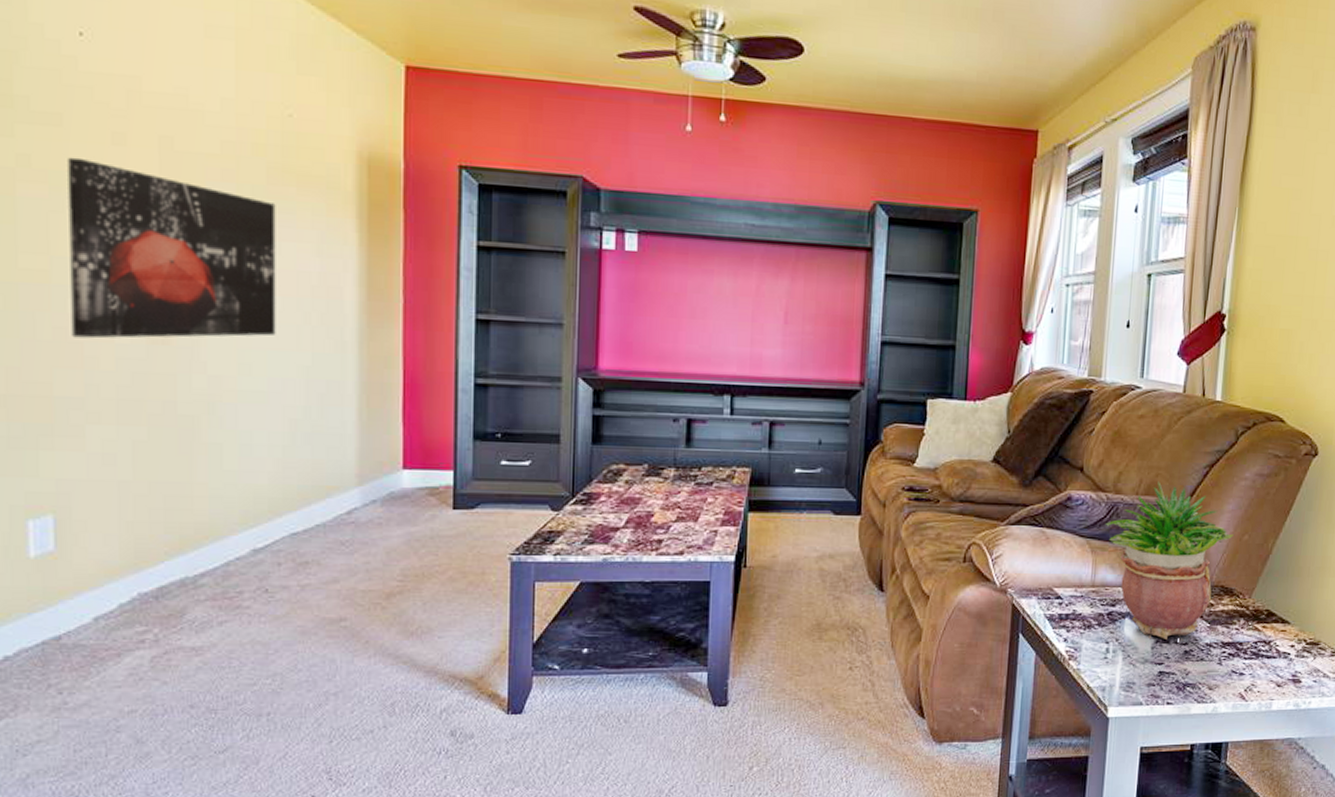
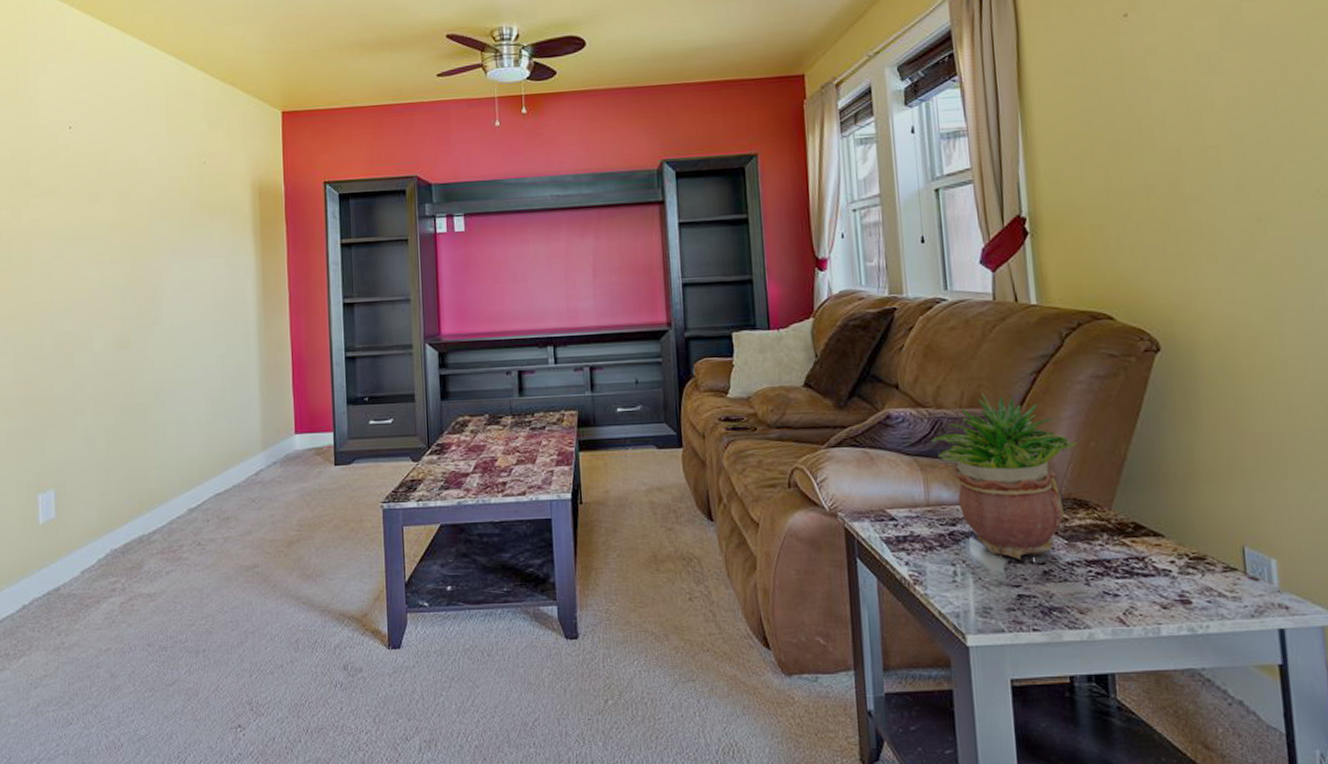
wall art: present [68,157,276,339] -> none [62,216,200,350]

